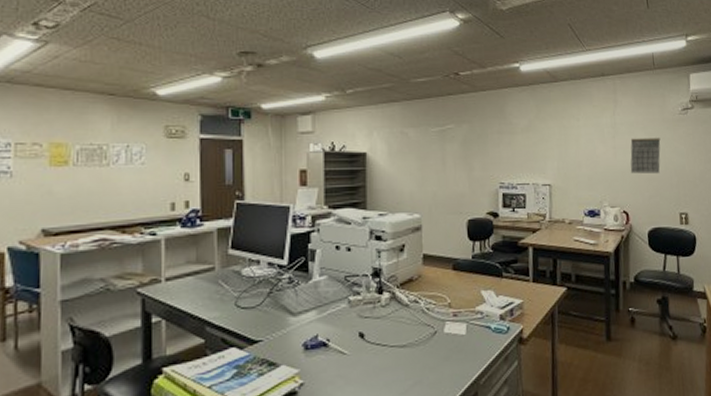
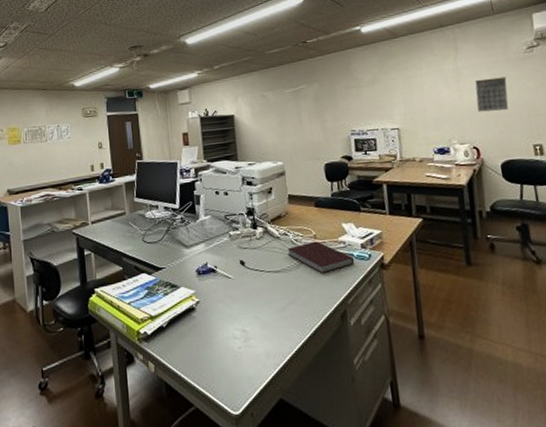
notebook: none [416,310,491,350] -> present [287,241,355,274]

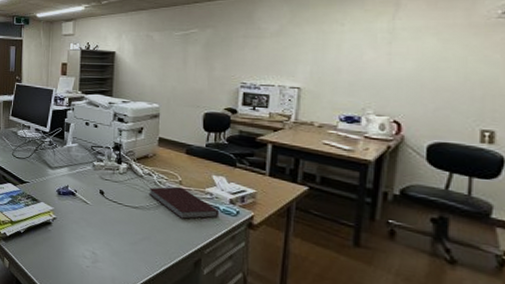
calendar: present [474,76,509,112] -> none [409,44,462,85]

